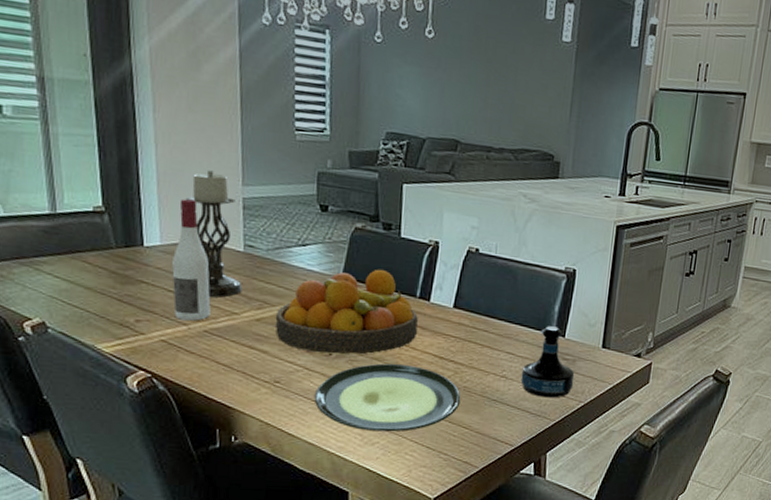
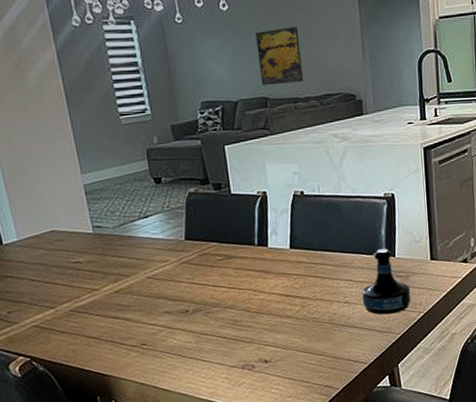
wine bottle: present [172,199,211,321] -> none [28,194,73,305]
candle holder: present [186,170,243,298] -> none [33,165,98,279]
fruit bowl: present [275,269,418,355] -> none [131,225,262,312]
plate: present [314,363,461,432] -> none [179,307,312,374]
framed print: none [455,67,505,131] -> present [255,27,304,86]

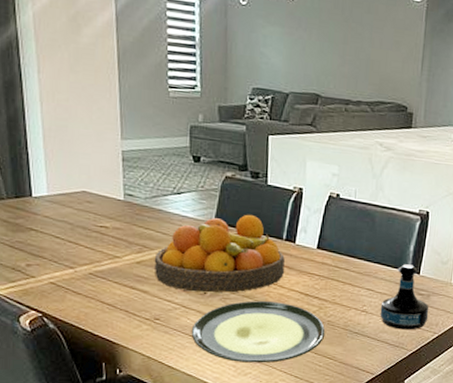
fruit bowl: none [131,225,262,312] -> present [154,214,285,293]
plate: none [179,307,312,374] -> present [191,301,326,363]
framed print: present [255,27,304,86] -> none [316,26,361,85]

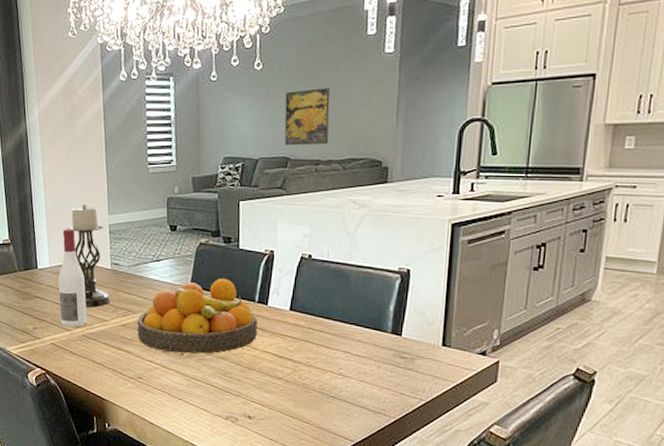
wine bottle: none [59,152,95,264] -> present [58,229,87,327]
candle holder: none [70,126,123,243] -> present [67,204,111,308]
plate: present [191,301,326,363] -> none [170,362,300,424]
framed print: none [316,26,361,85] -> present [284,88,330,146]
tequila bottle: present [380,264,429,330] -> none [358,325,414,396]

